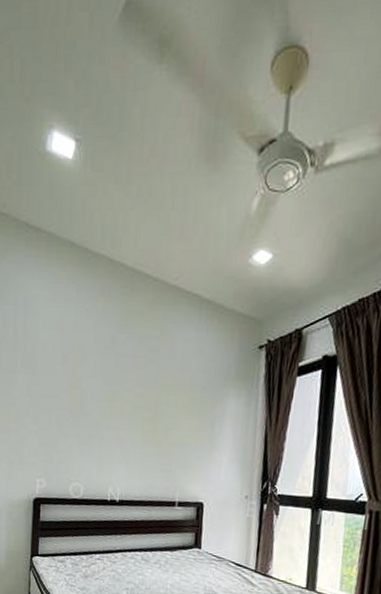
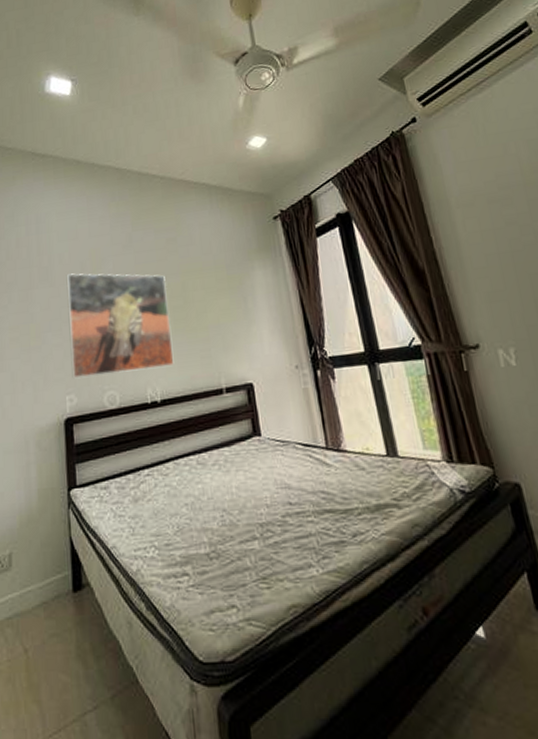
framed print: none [44,365,142,472] -> present [66,273,174,379]

